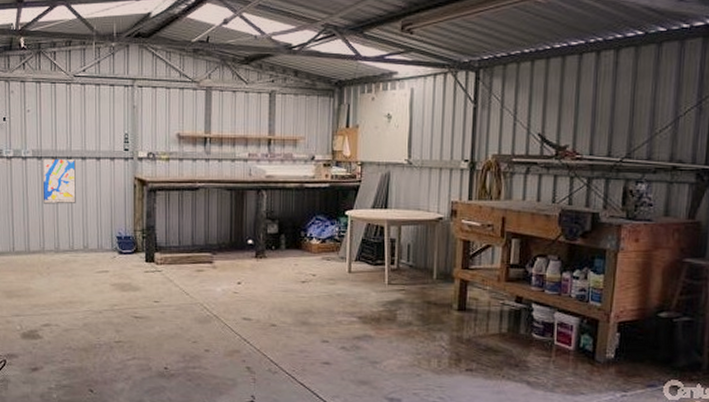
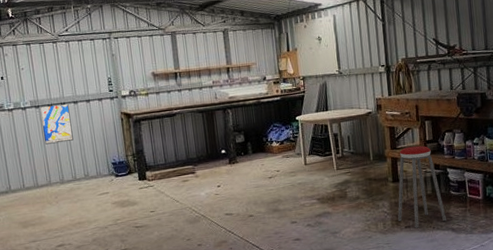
music stool: none [457,269,522,374] -> present [397,145,446,228]

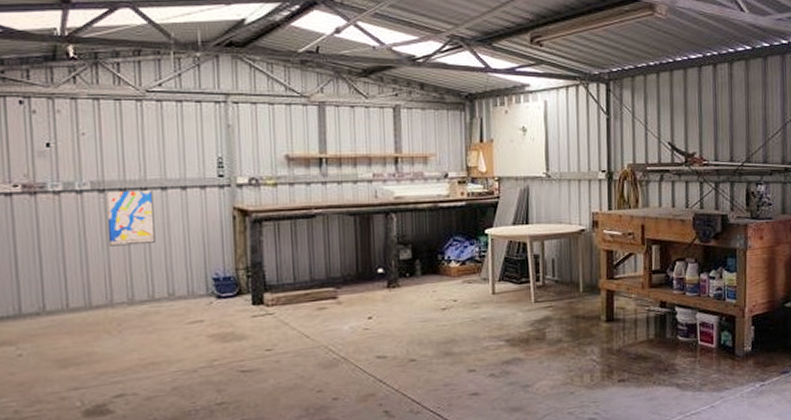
music stool: present [397,145,446,228] -> none [609,276,670,383]

